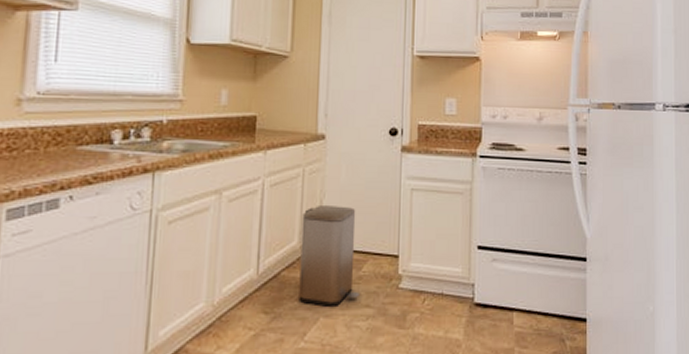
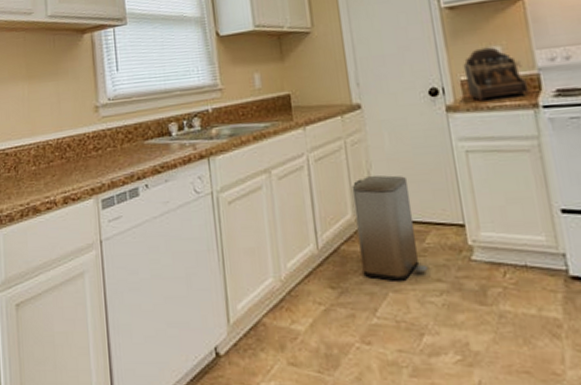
spice rack: none [422,98,471,146] -> present [463,47,529,102]

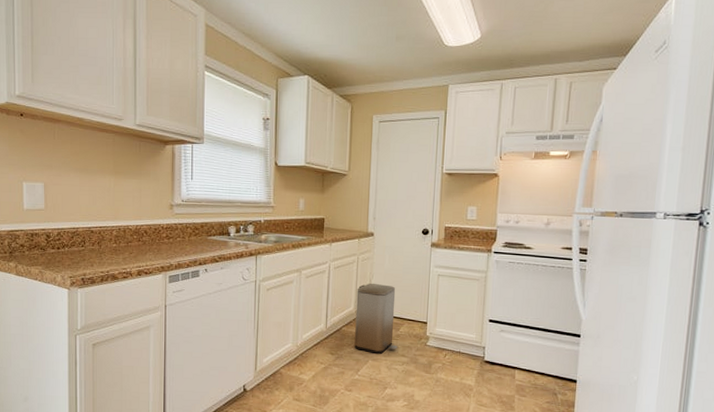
spice rack: present [463,47,529,102] -> none [448,206,488,243]

